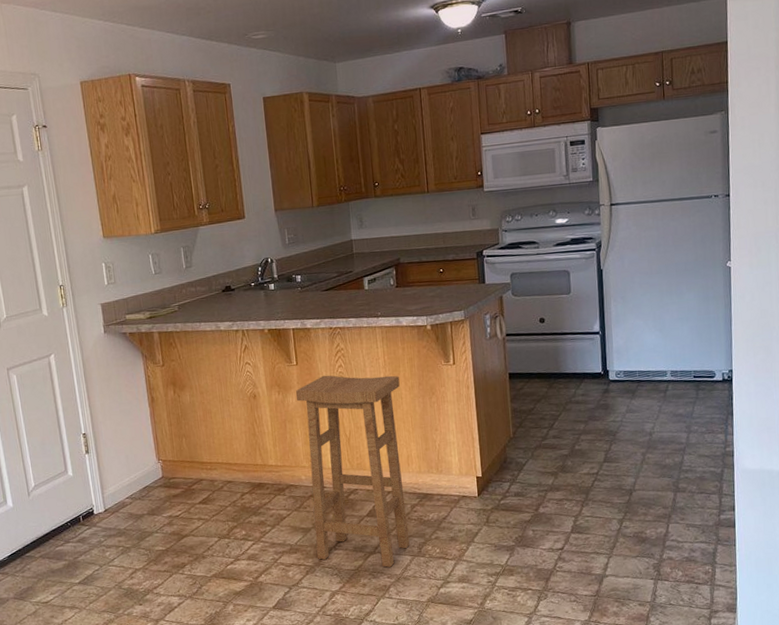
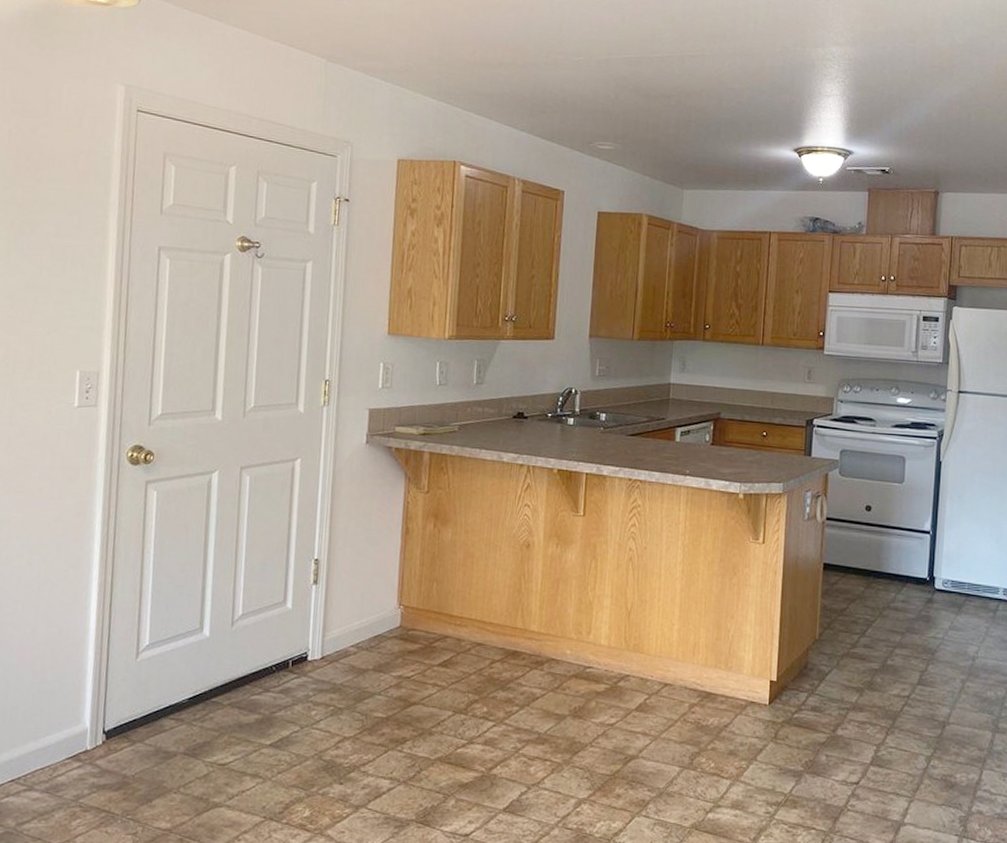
bar stool: present [295,375,410,568] -> none [568,533,699,778]

